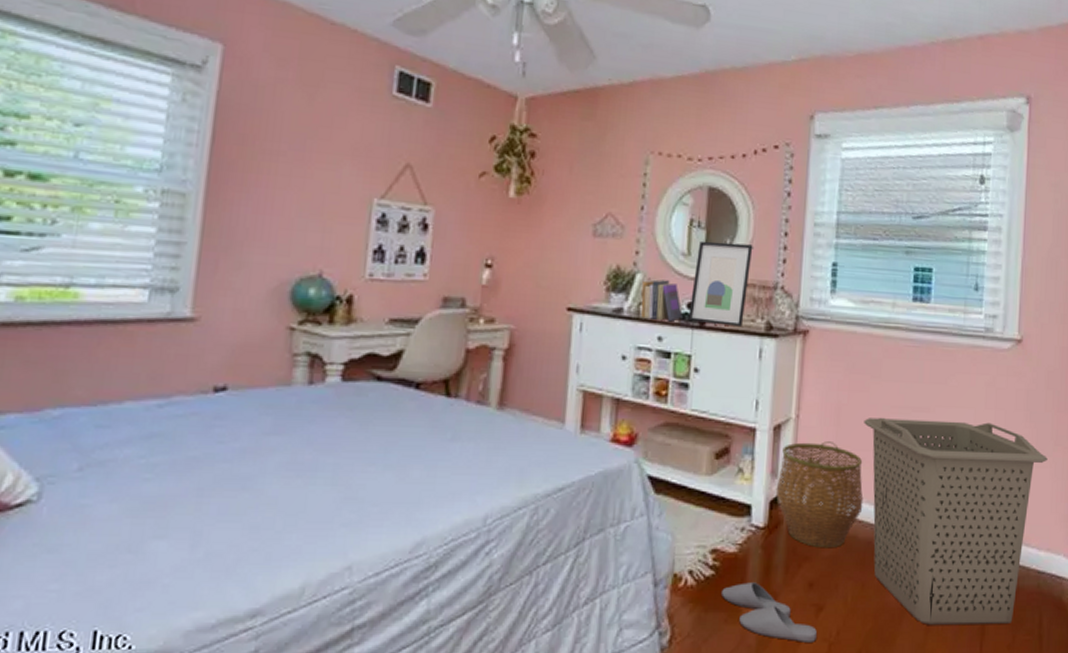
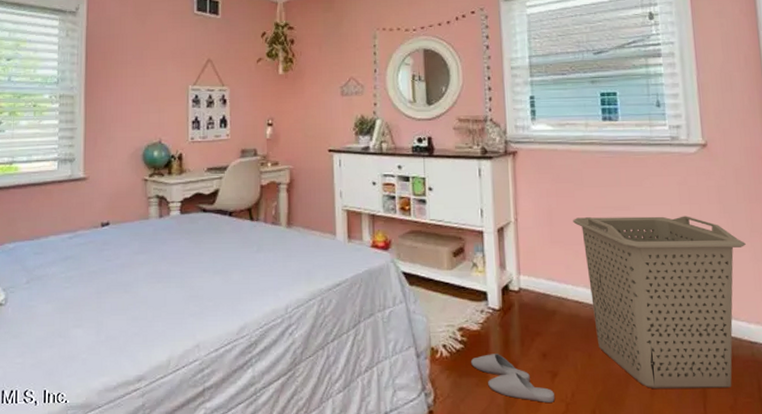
books: present [641,279,683,322] -> none [382,123,415,154]
picture frame: present [688,240,755,328] -> none [419,88,465,154]
basket: present [775,441,864,549] -> none [505,239,581,325]

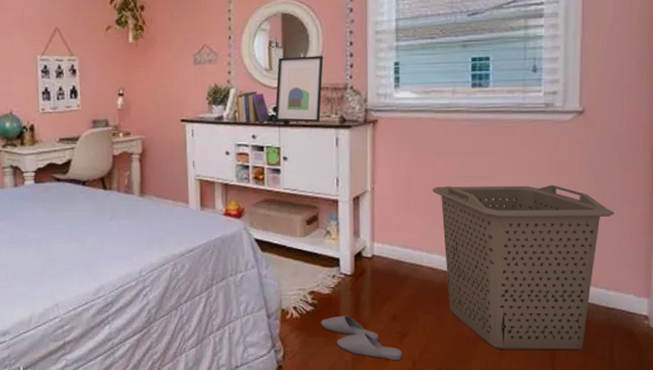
books: none [382,123,415,154] -> present [236,91,270,123]
picture frame: none [419,88,465,154] -> present [275,54,325,123]

